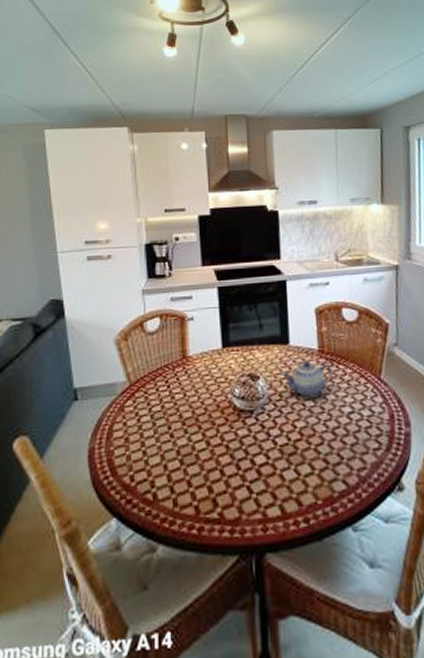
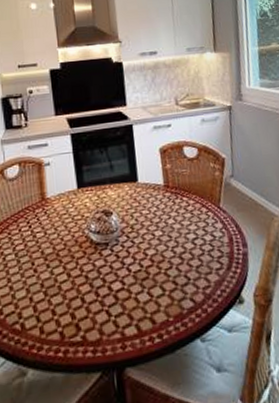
teapot: present [281,360,333,398] -> none [132,195,178,229]

